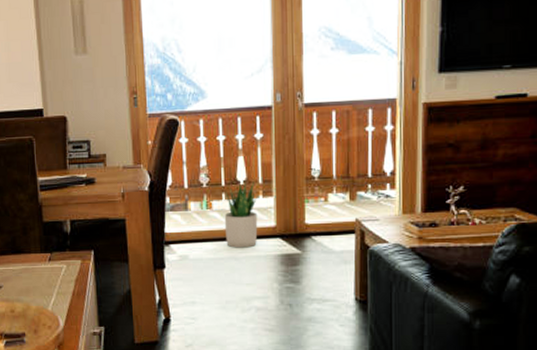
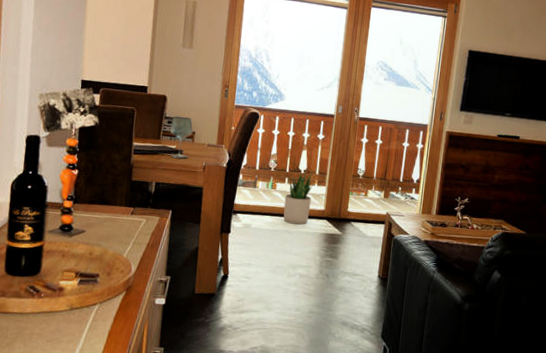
wine glass: none [76,137,104,189] -> present [169,116,194,159]

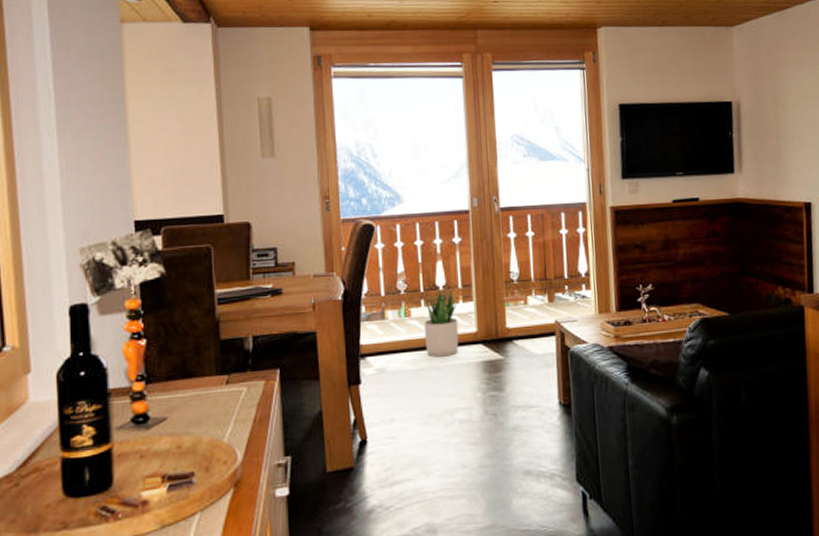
wine glass: present [169,116,194,159] -> none [260,245,292,300]

